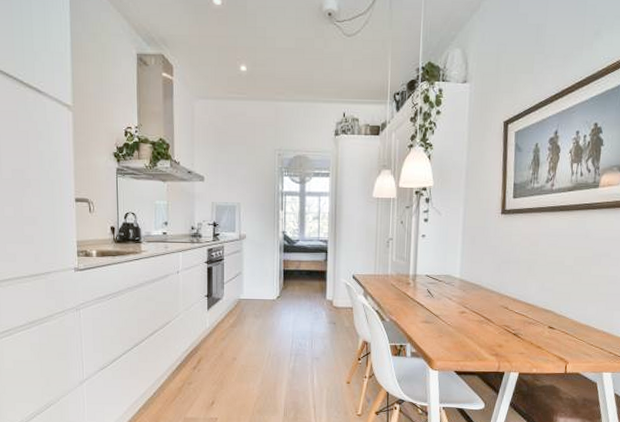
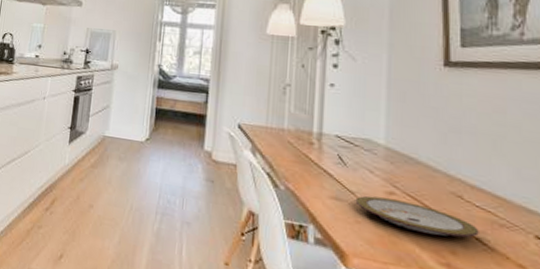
plate: none [439,316,516,337] -> present [355,196,479,238]

